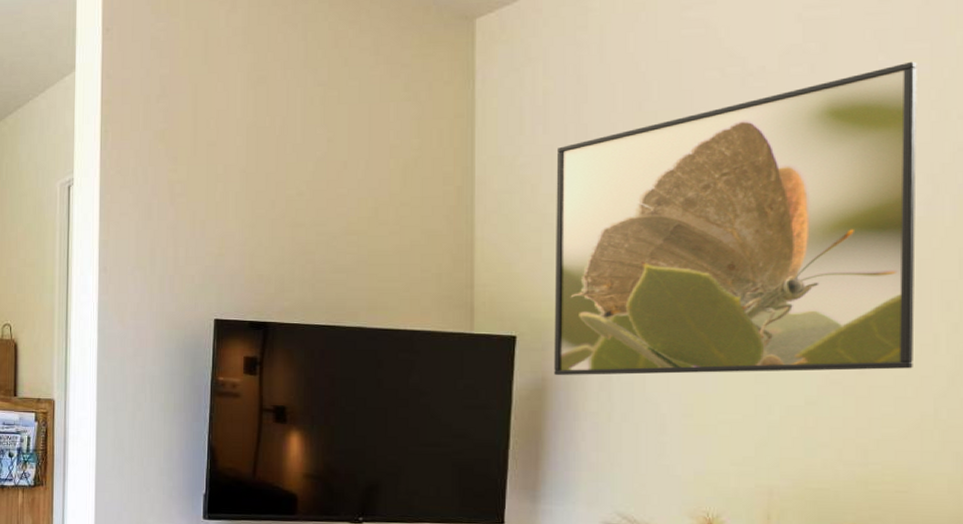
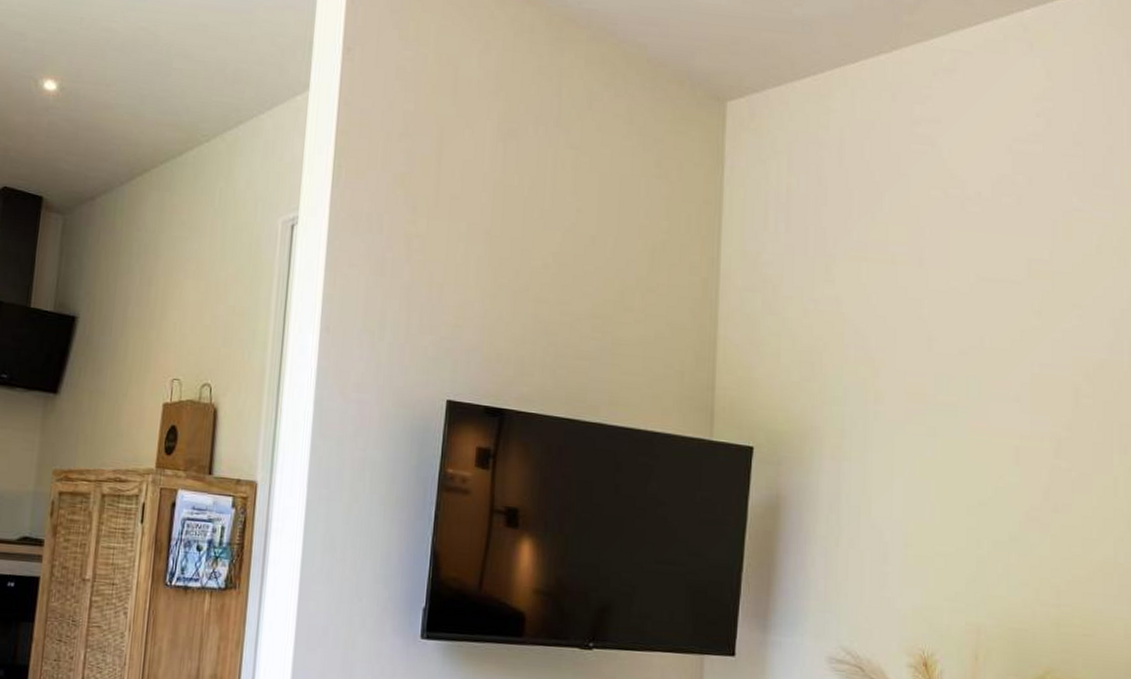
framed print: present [554,61,917,376] -> none [788,206,1103,510]

